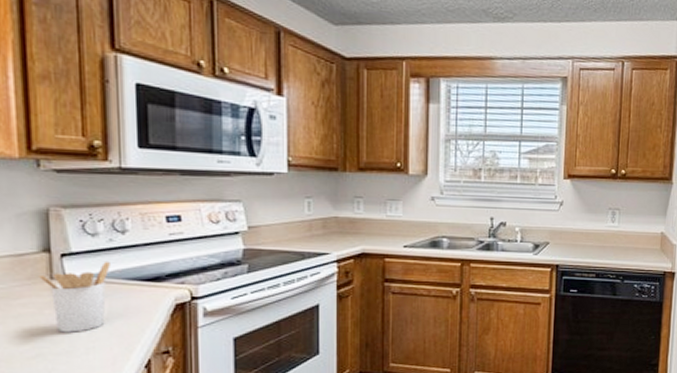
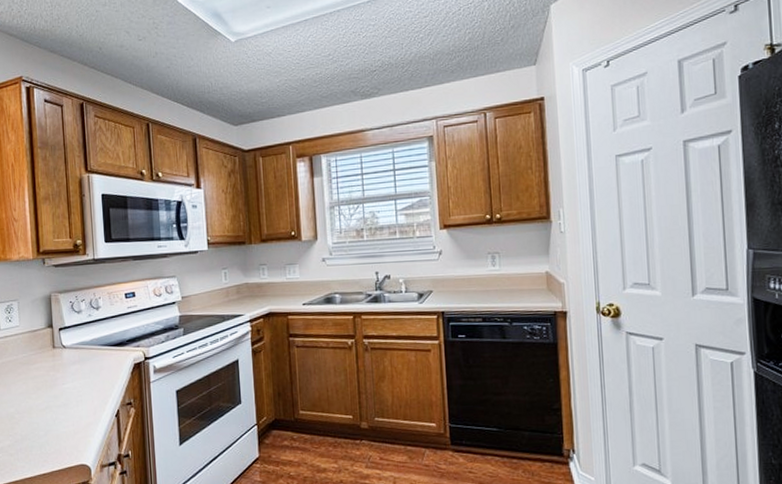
utensil holder: present [39,261,110,333] -> none [46,331,90,389]

